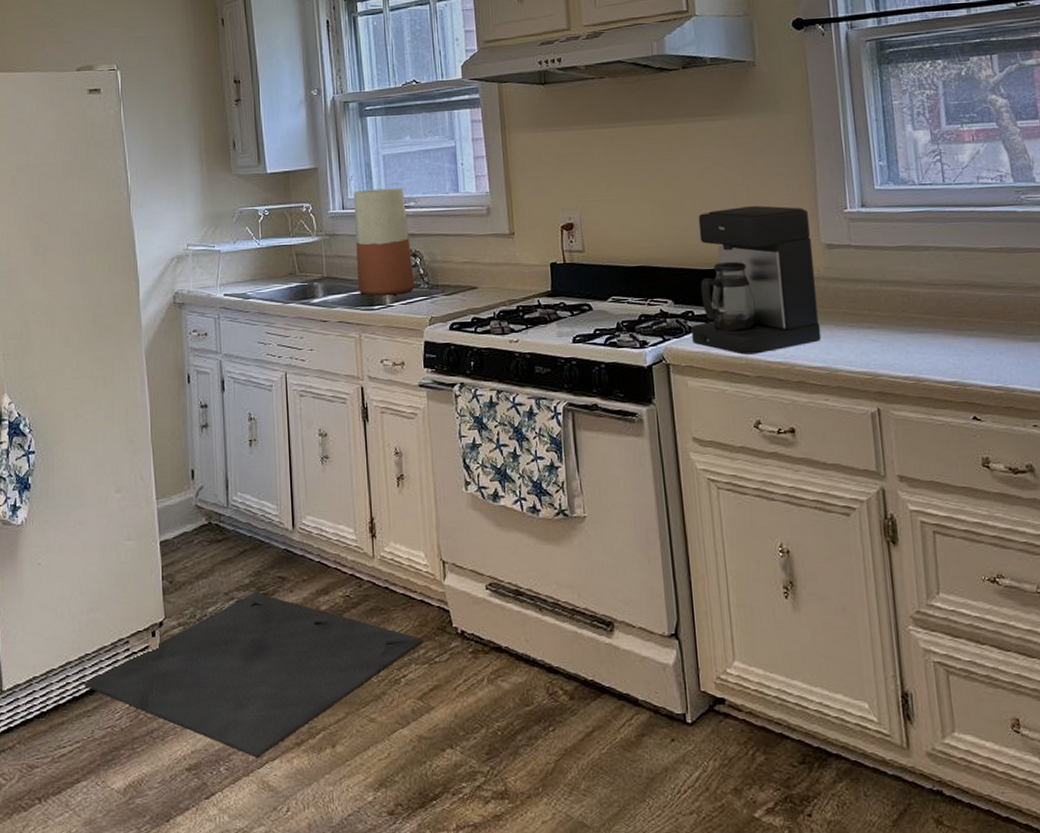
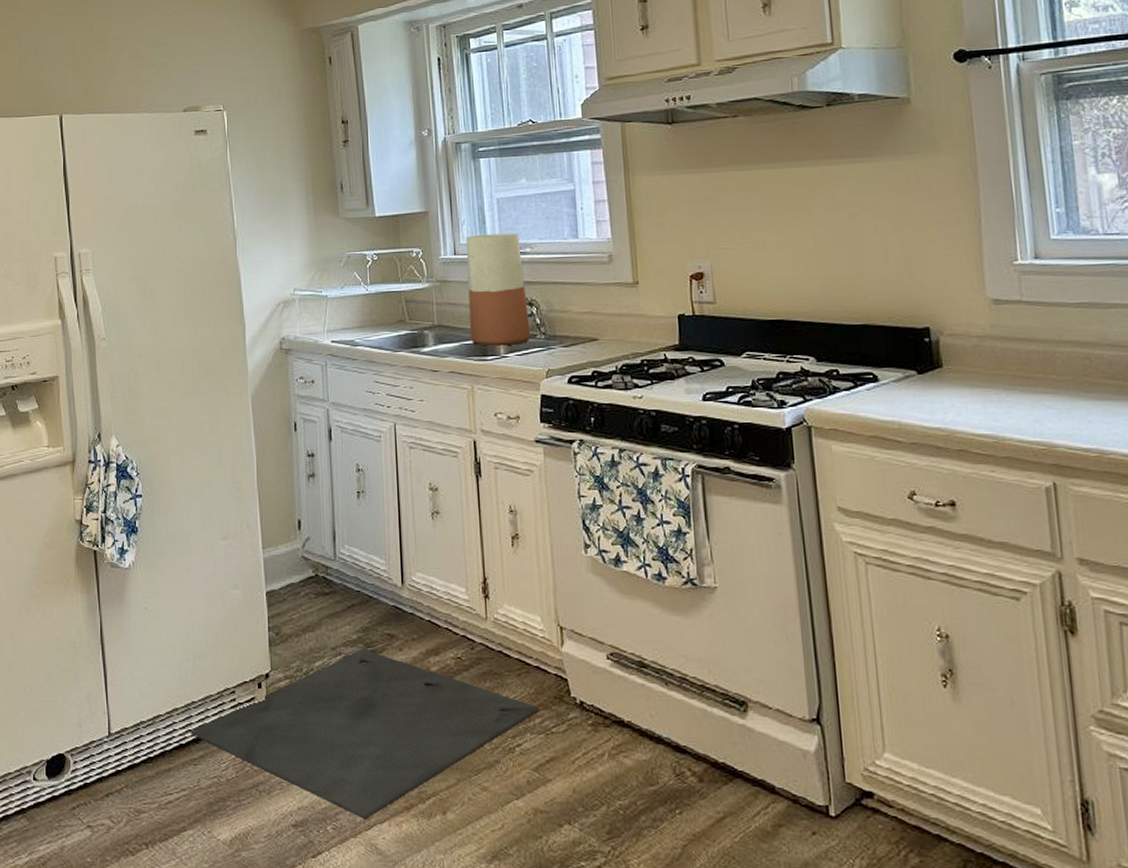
coffee maker: present [691,206,821,356] -> none [836,256,987,420]

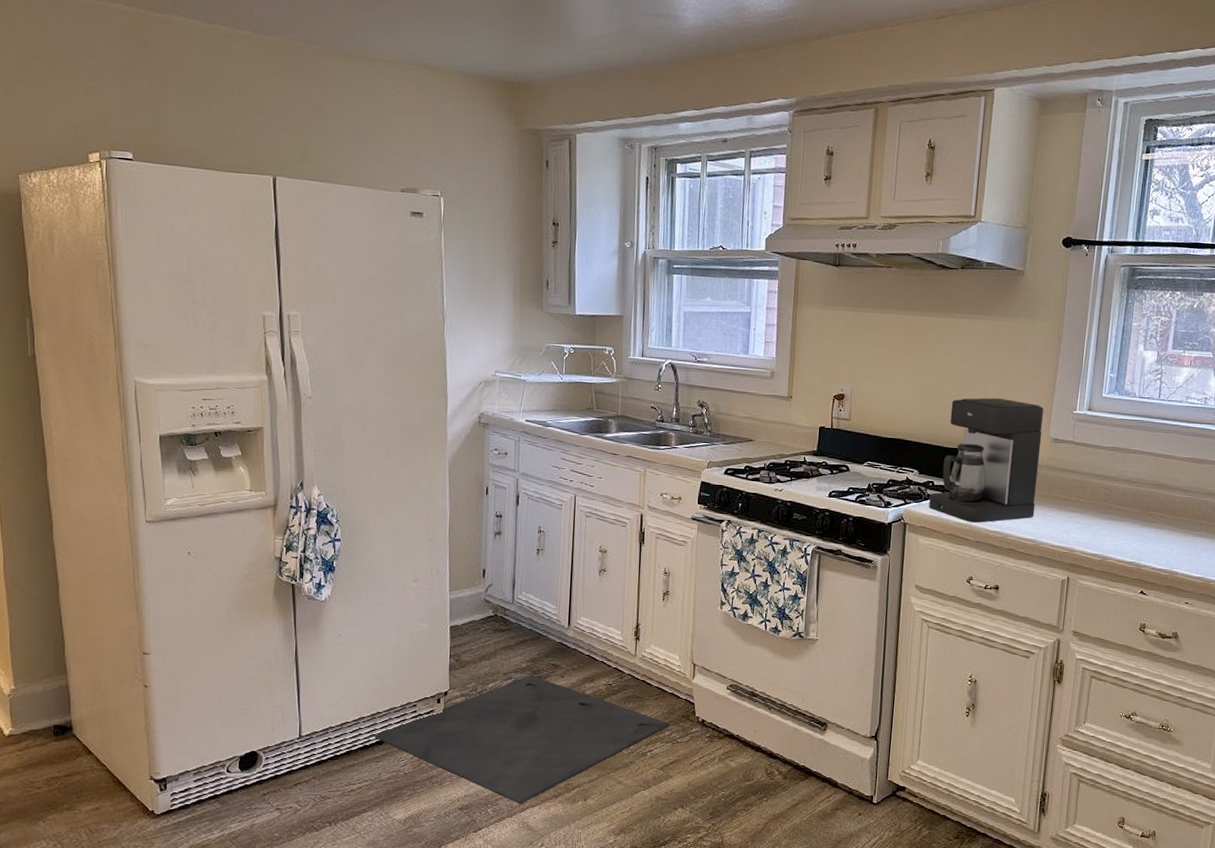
vase: present [466,232,531,347] -> none [648,341,700,439]
coffee maker: none [836,256,987,420] -> present [929,397,1044,524]

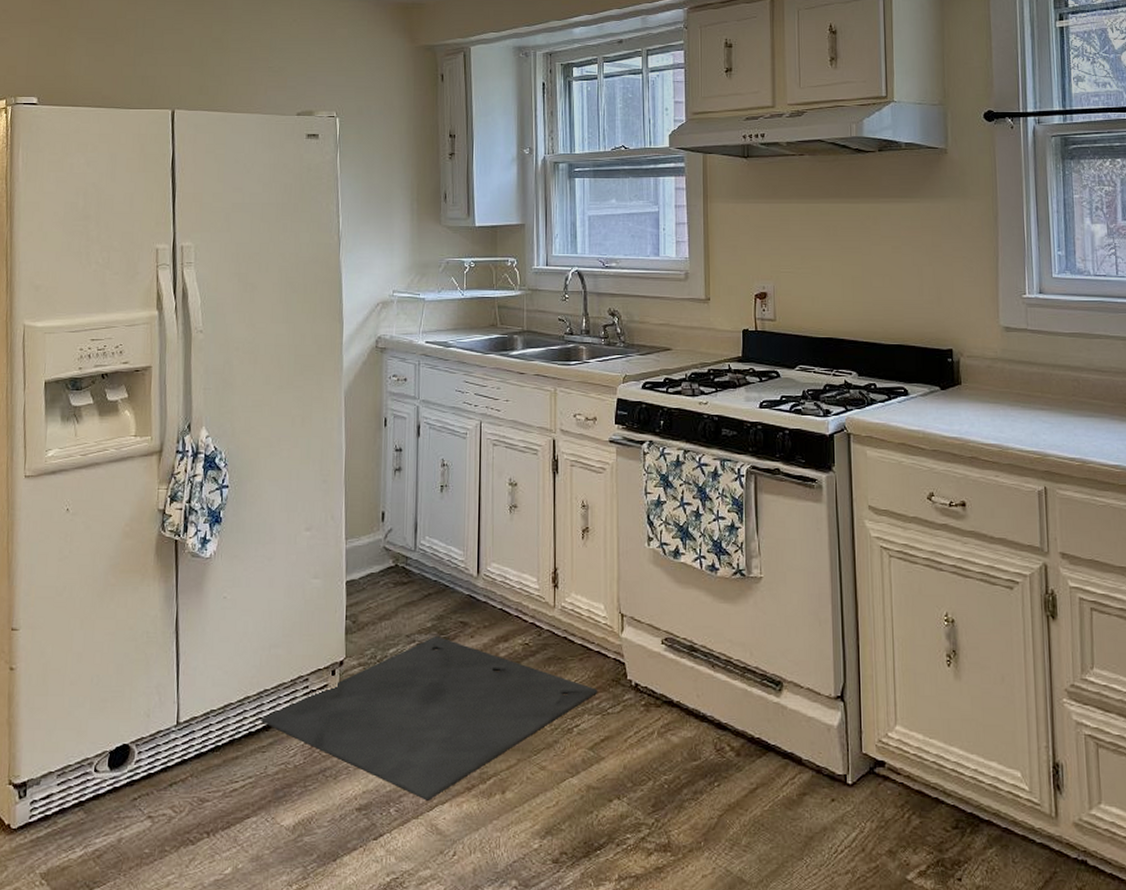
coffee maker: present [929,397,1044,524] -> none [873,287,995,430]

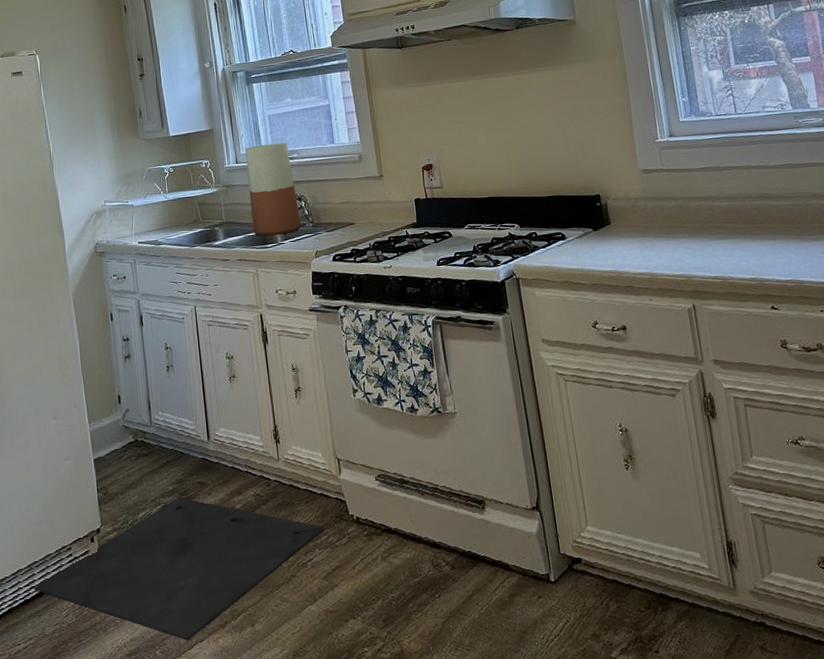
vase: none [557,248,611,353] -> present [245,142,301,236]

